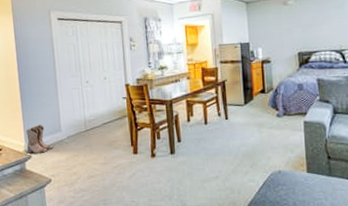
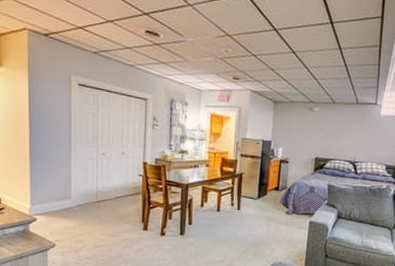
boots: present [26,124,54,154] -> none [32,188,61,218]

